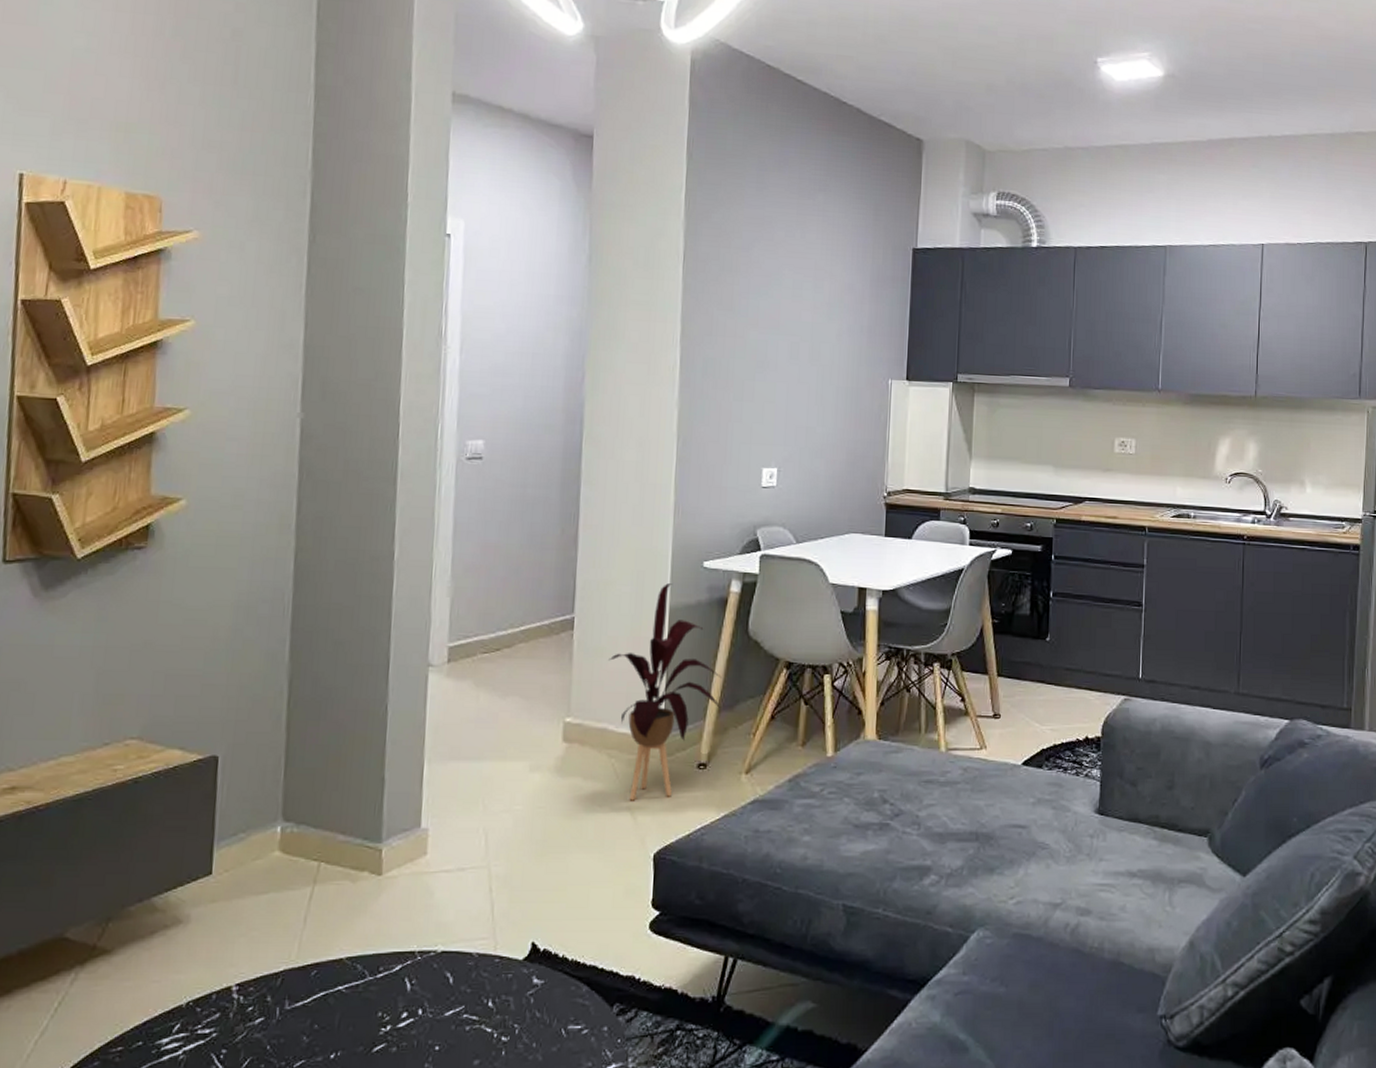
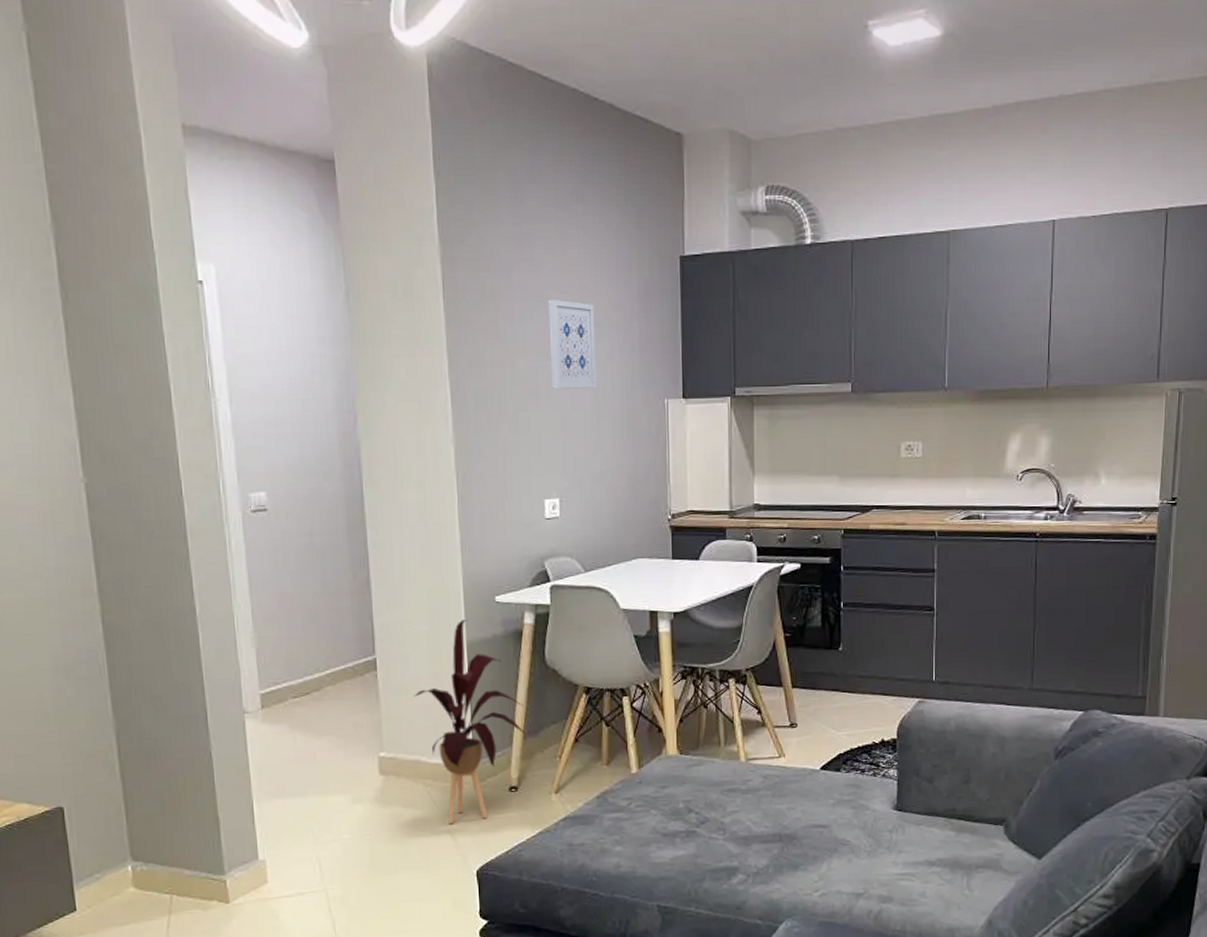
wall art: none [780,278,828,364] -> present [548,300,597,389]

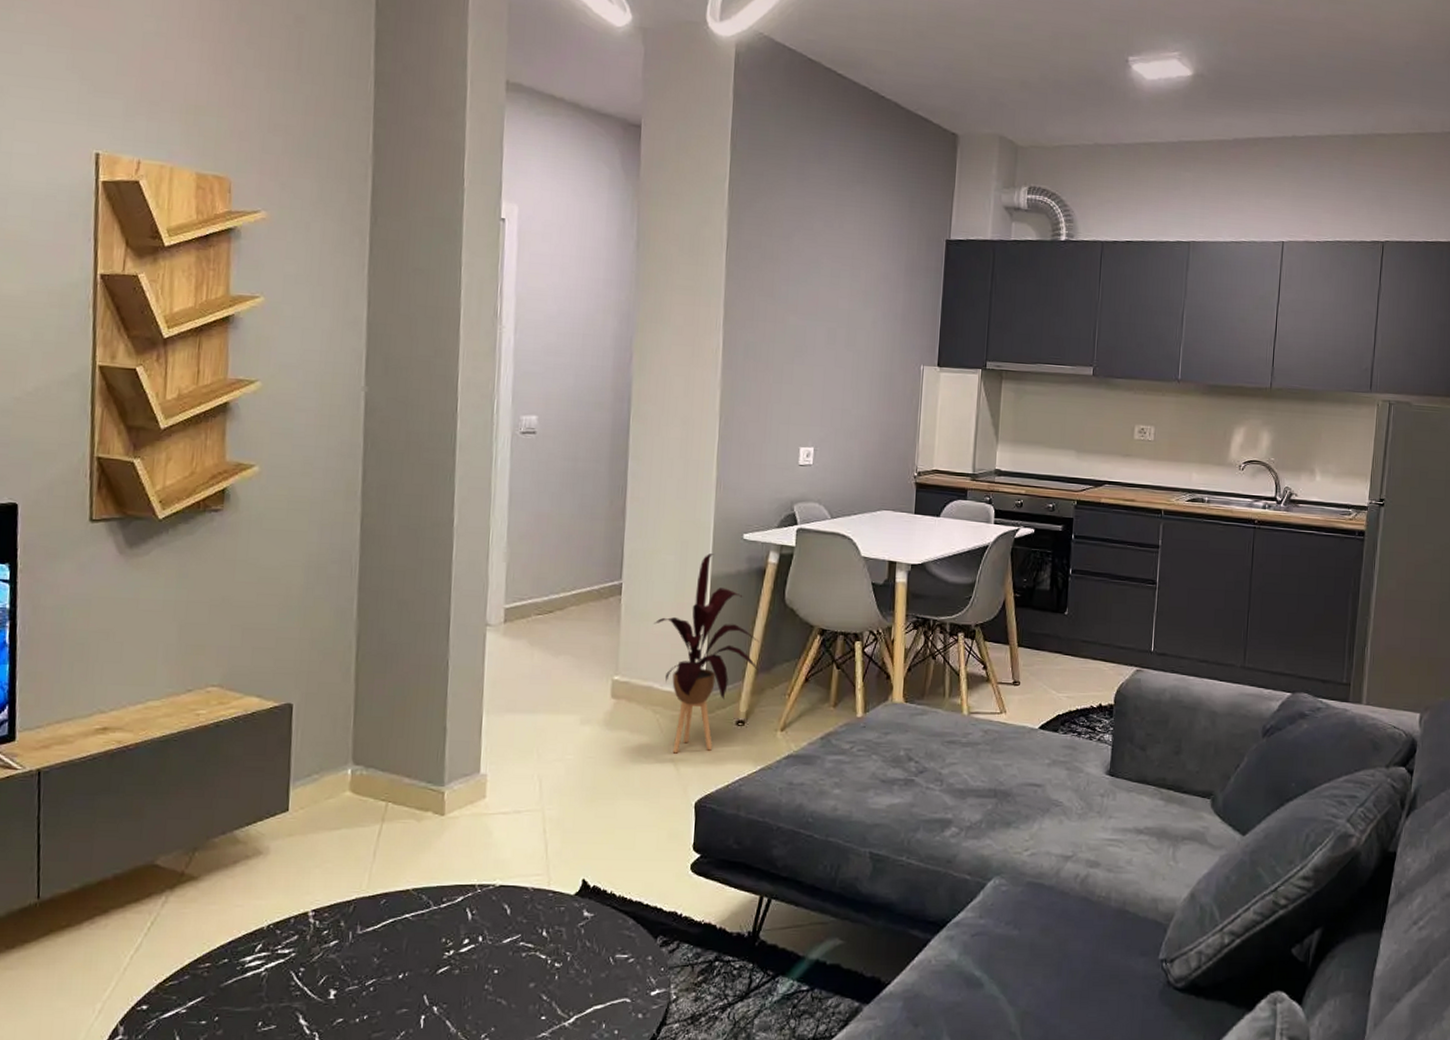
wall art: present [548,300,597,389] -> none [818,267,864,350]

